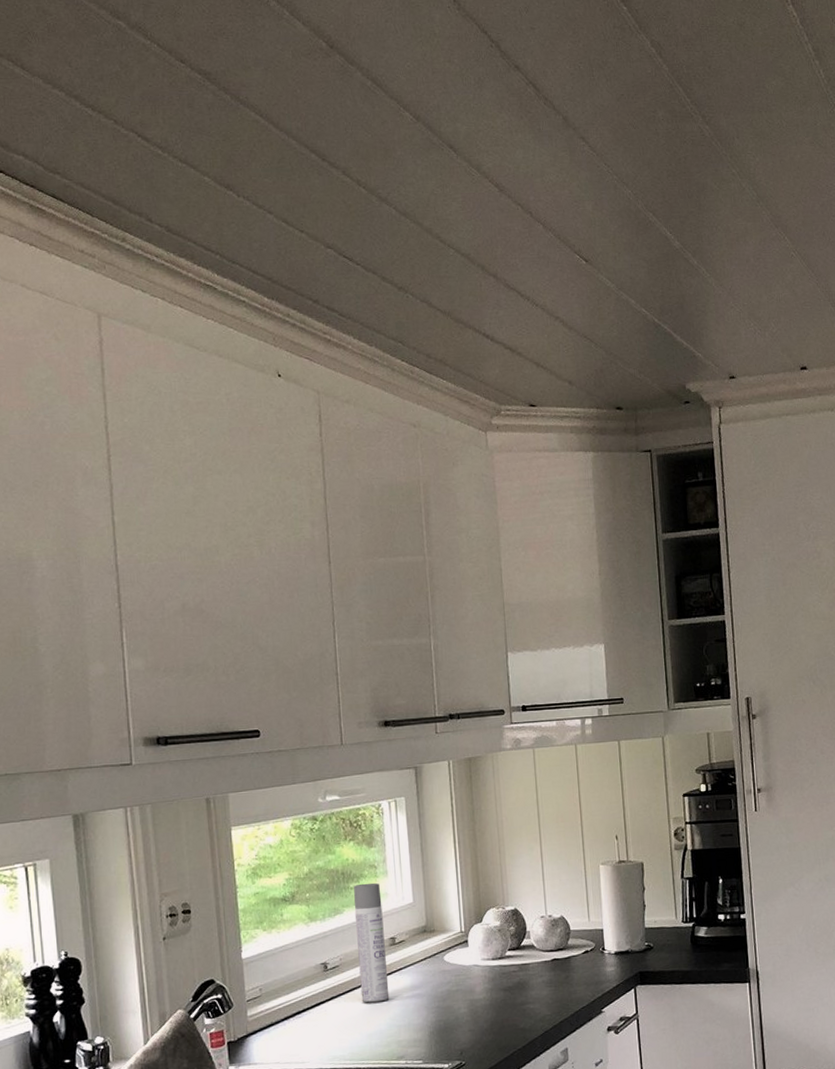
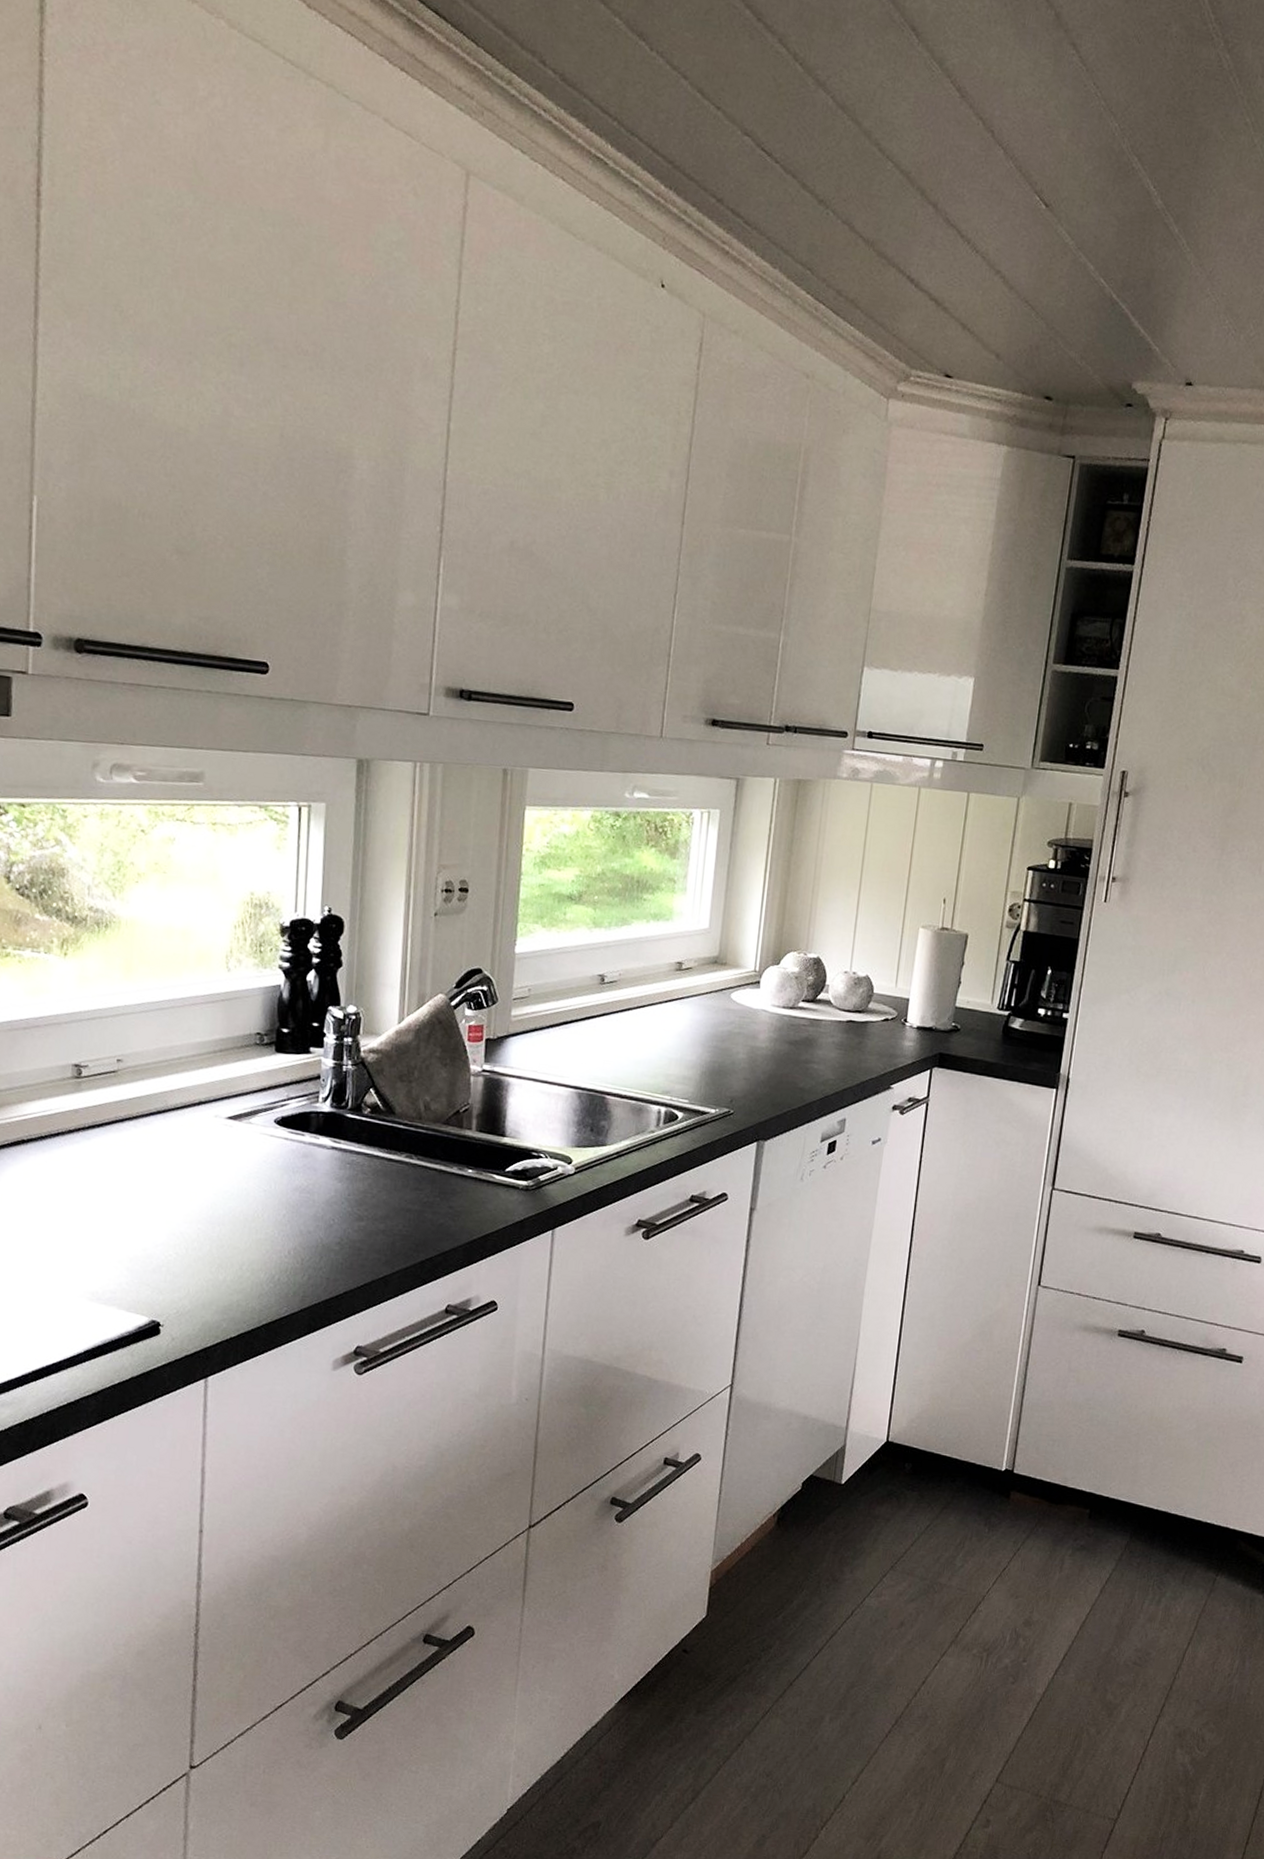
spray bottle: present [354,882,390,1003] -> none [635,896,676,1029]

